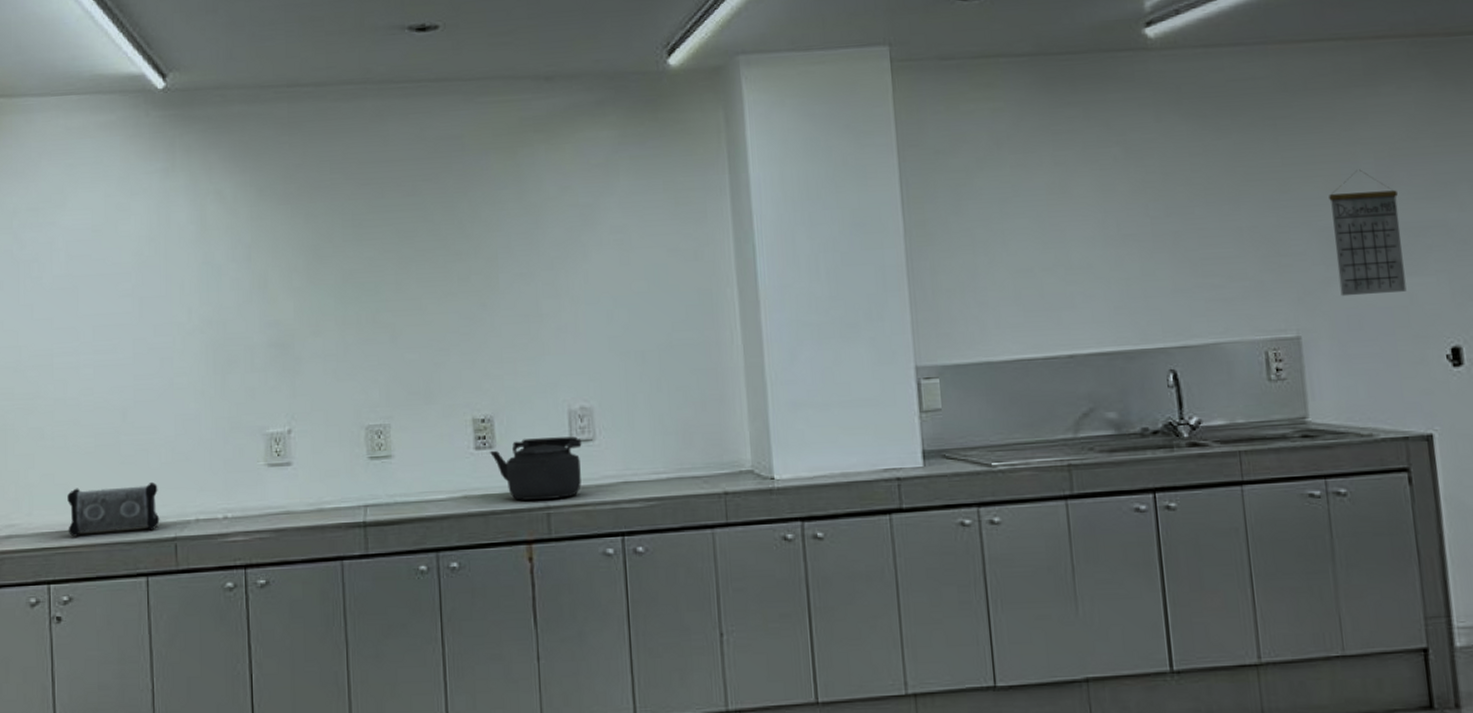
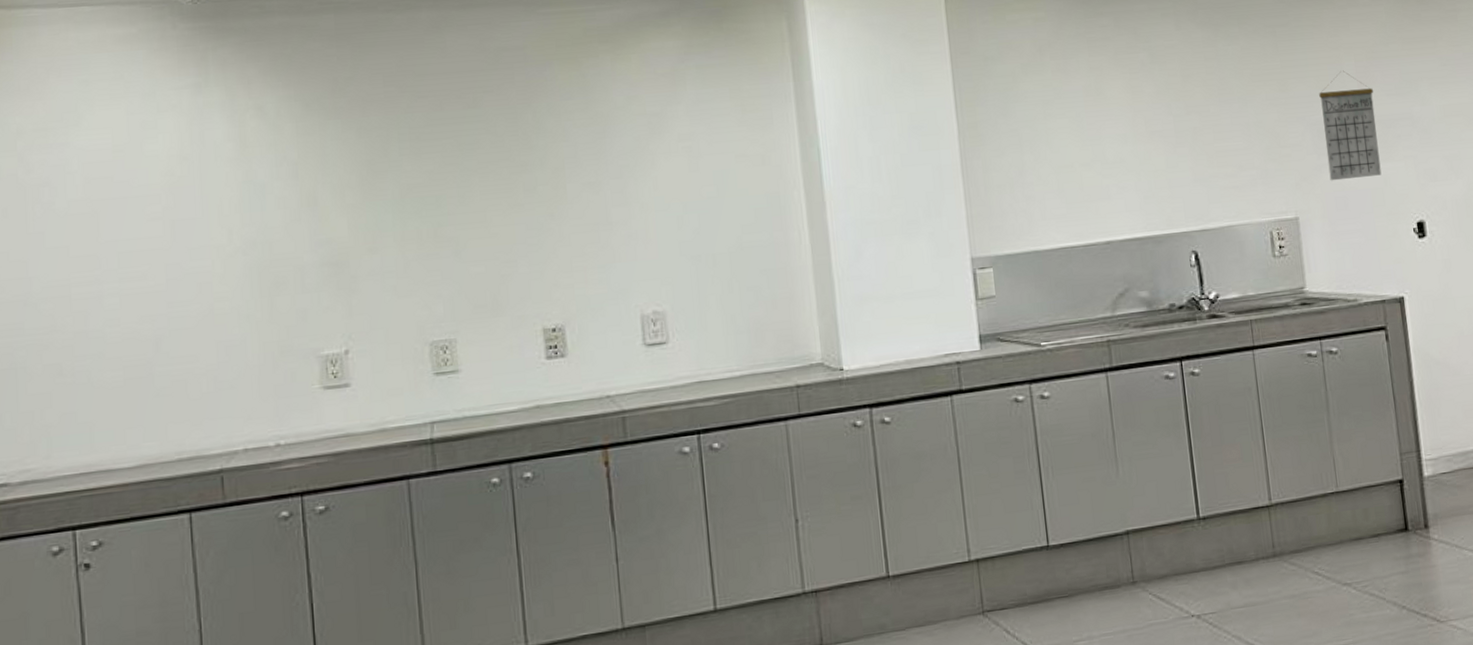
speaker: present [67,481,160,537] -> none [93,413,203,478]
kettle: present [489,436,582,501] -> none [561,340,656,407]

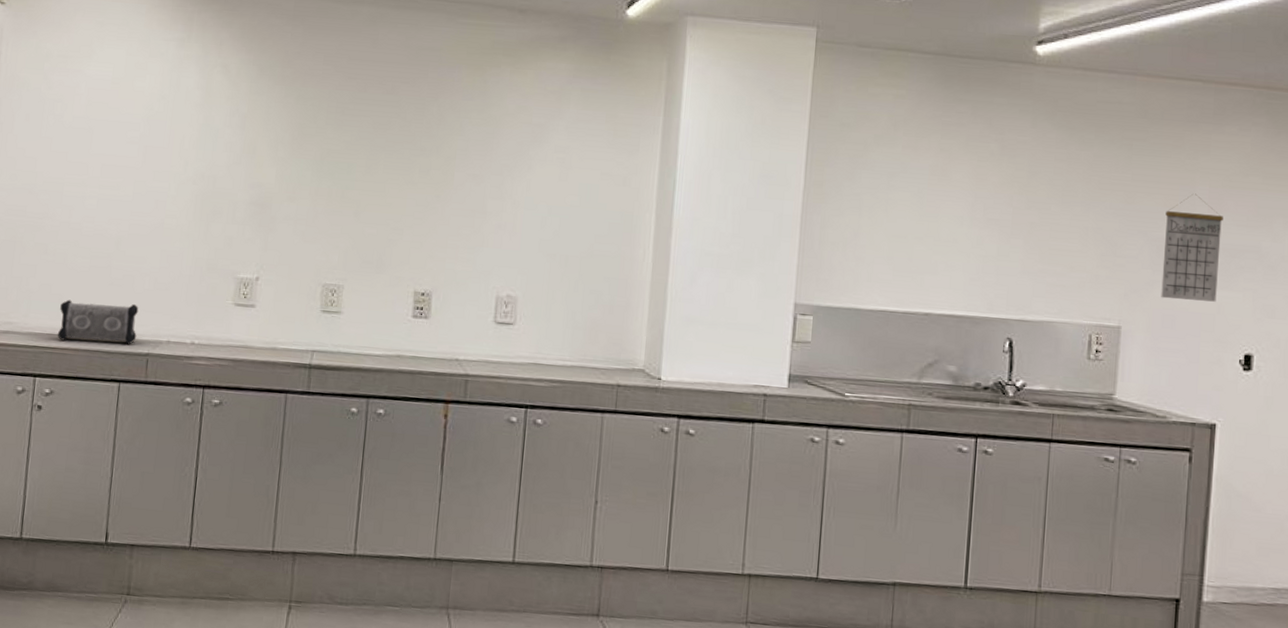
speaker: none [93,413,203,478] -> present [57,299,139,345]

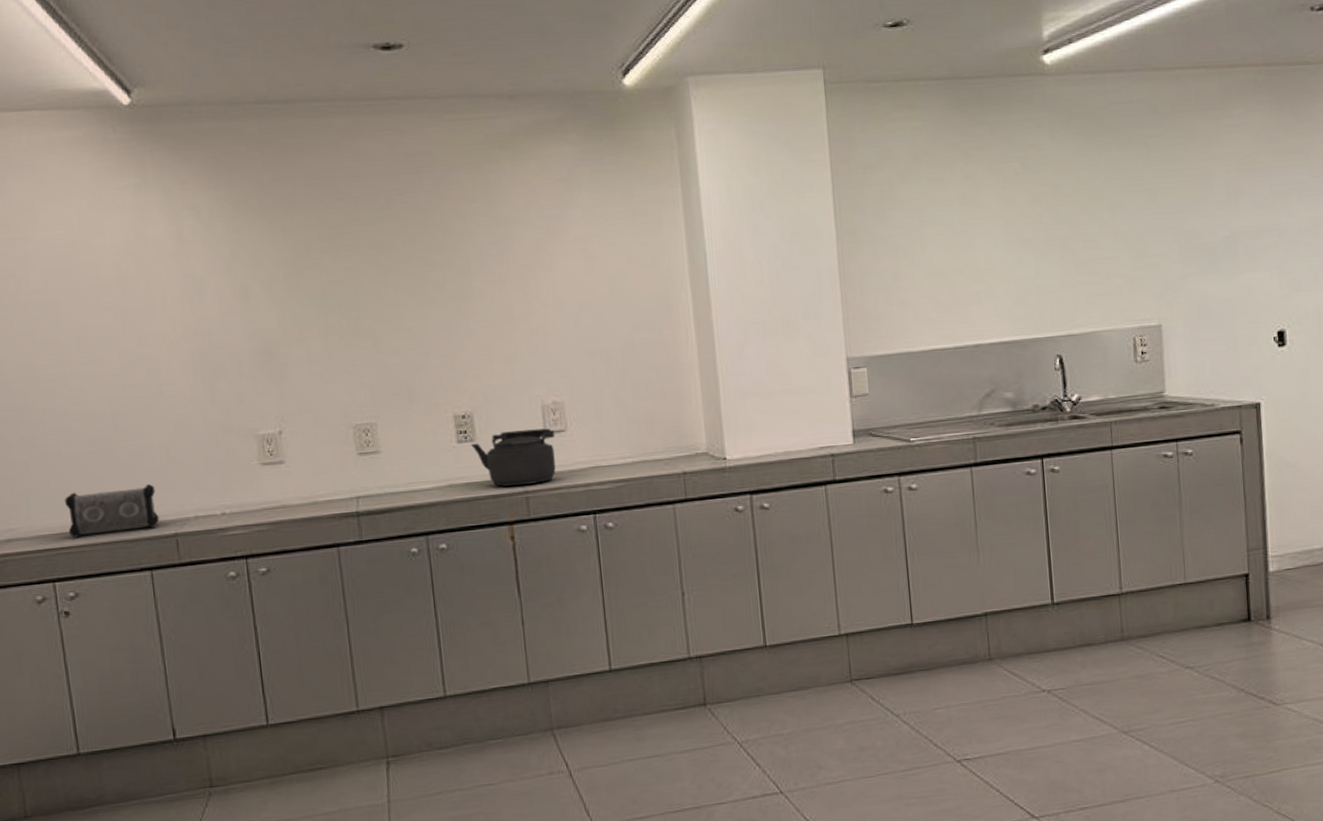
kettle: none [424,315,504,369] -> present [470,428,556,487]
calendar: present [1161,193,1223,302] -> none [1188,181,1246,290]

